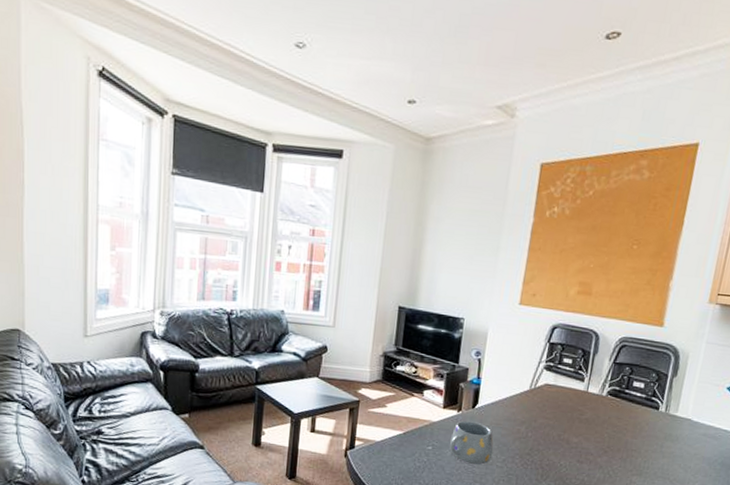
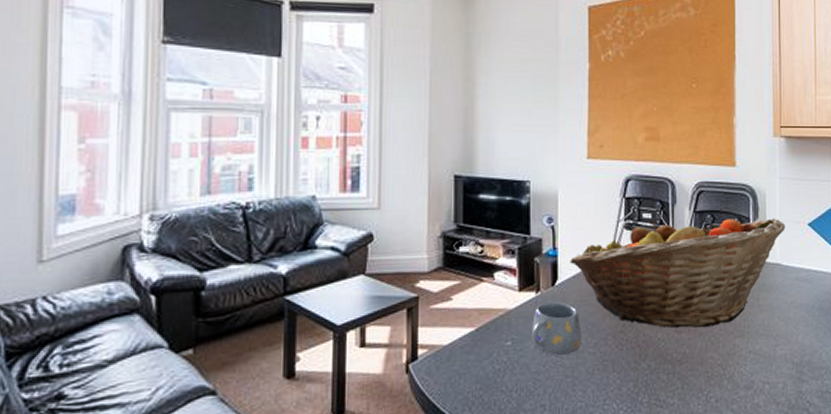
fruit basket: none [491,364,704,463] -> present [570,218,786,328]

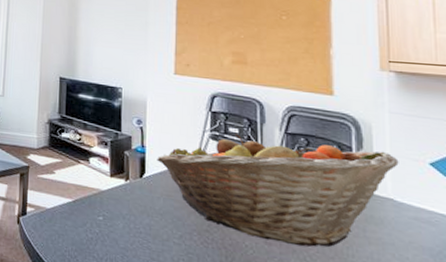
mug: present [531,302,582,356] -> none [120,190,168,240]

